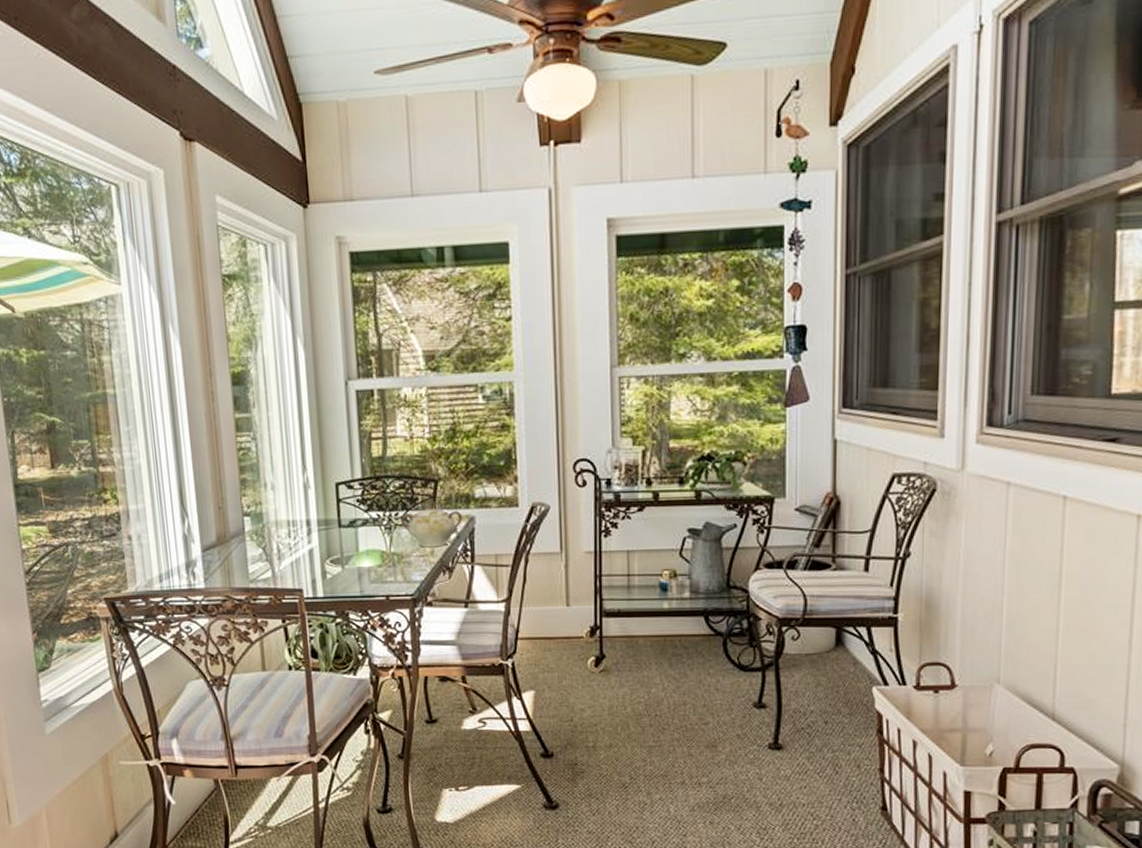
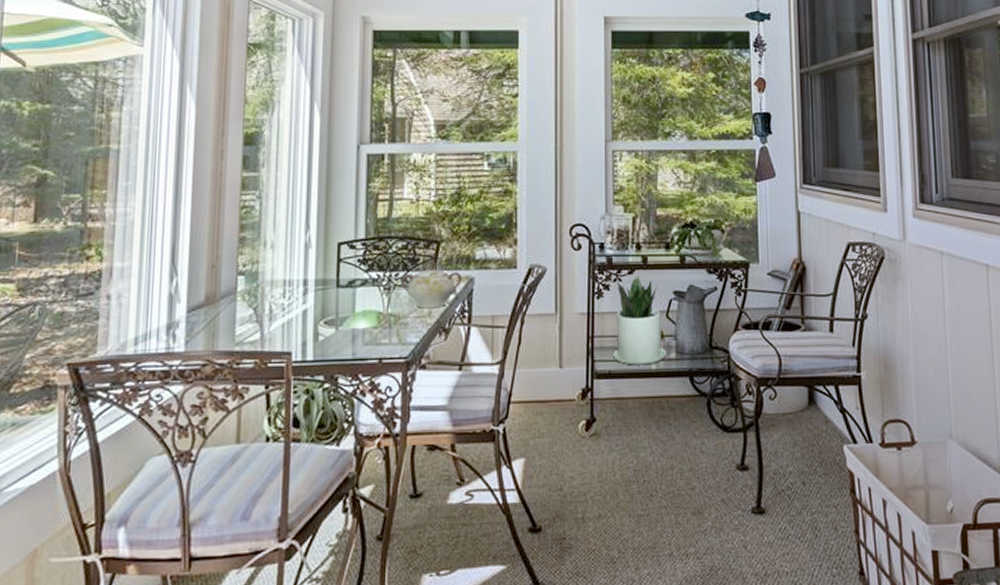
planter: none [622,513,680,604] -> present [613,276,667,366]

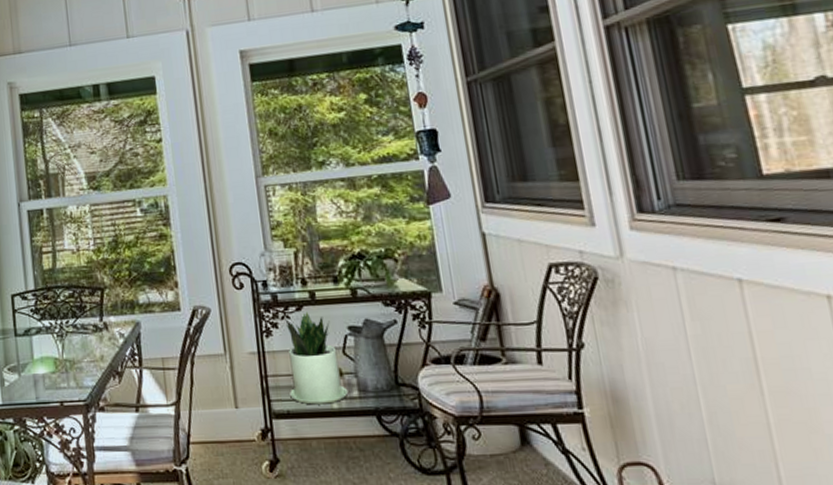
sugar bowl: present [401,259,462,309] -> none [71,306,129,354]

